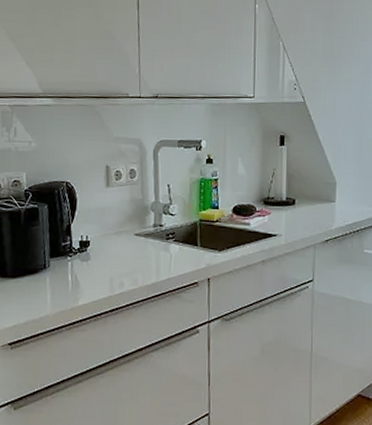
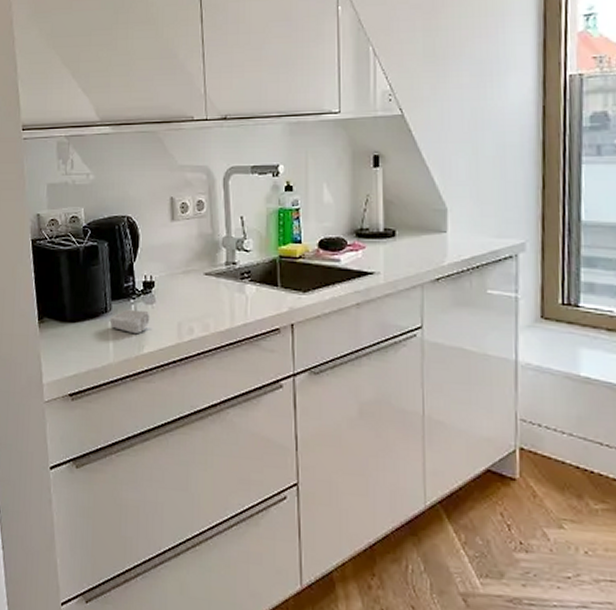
soap bar: none [48,266,86,288] -> present [110,309,150,334]

